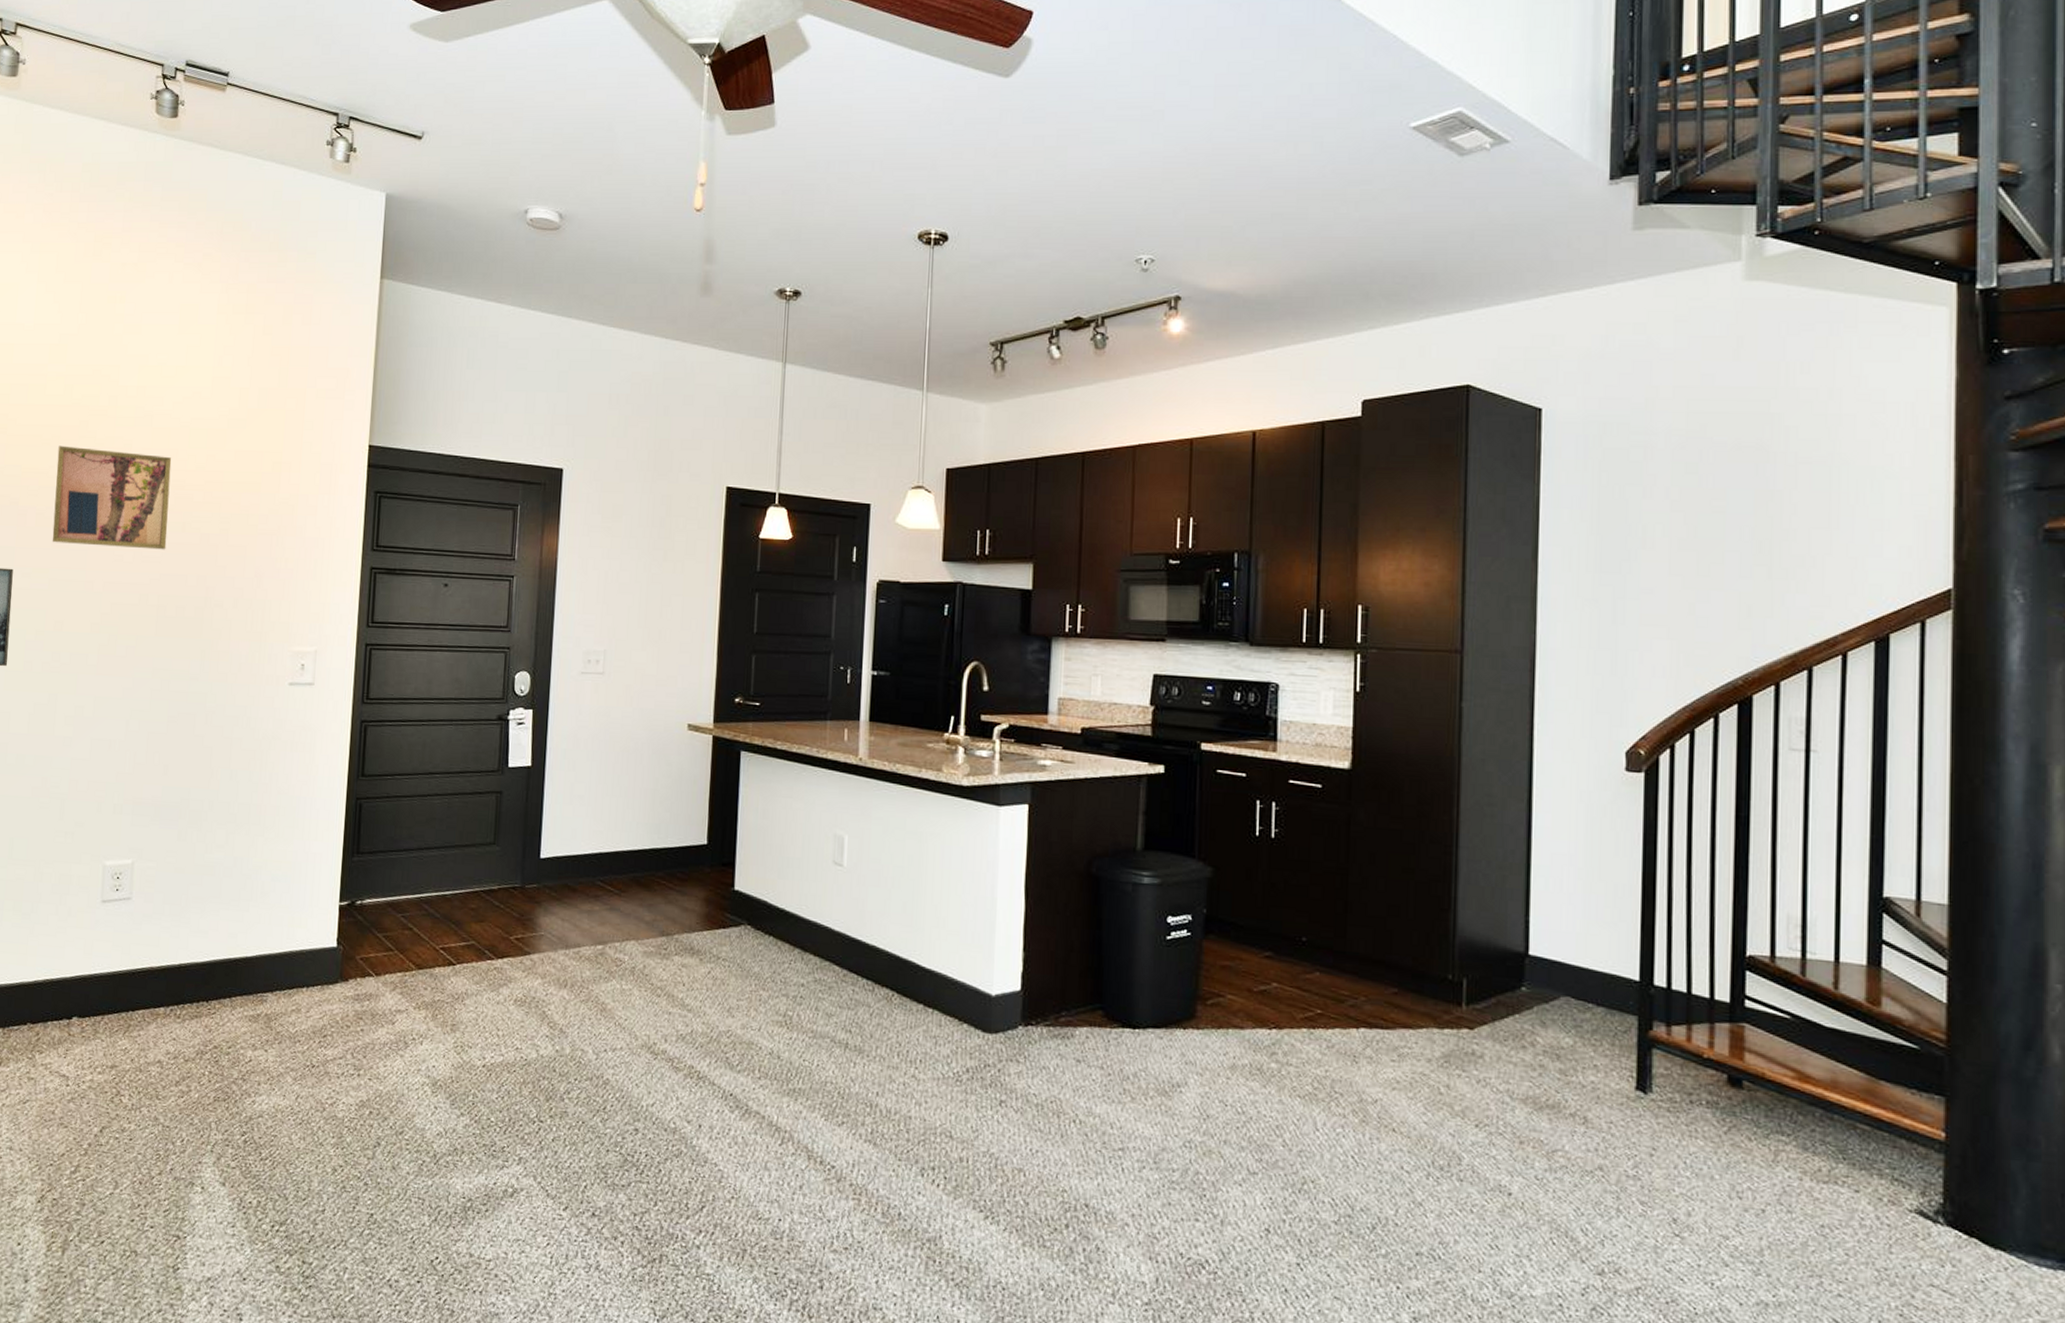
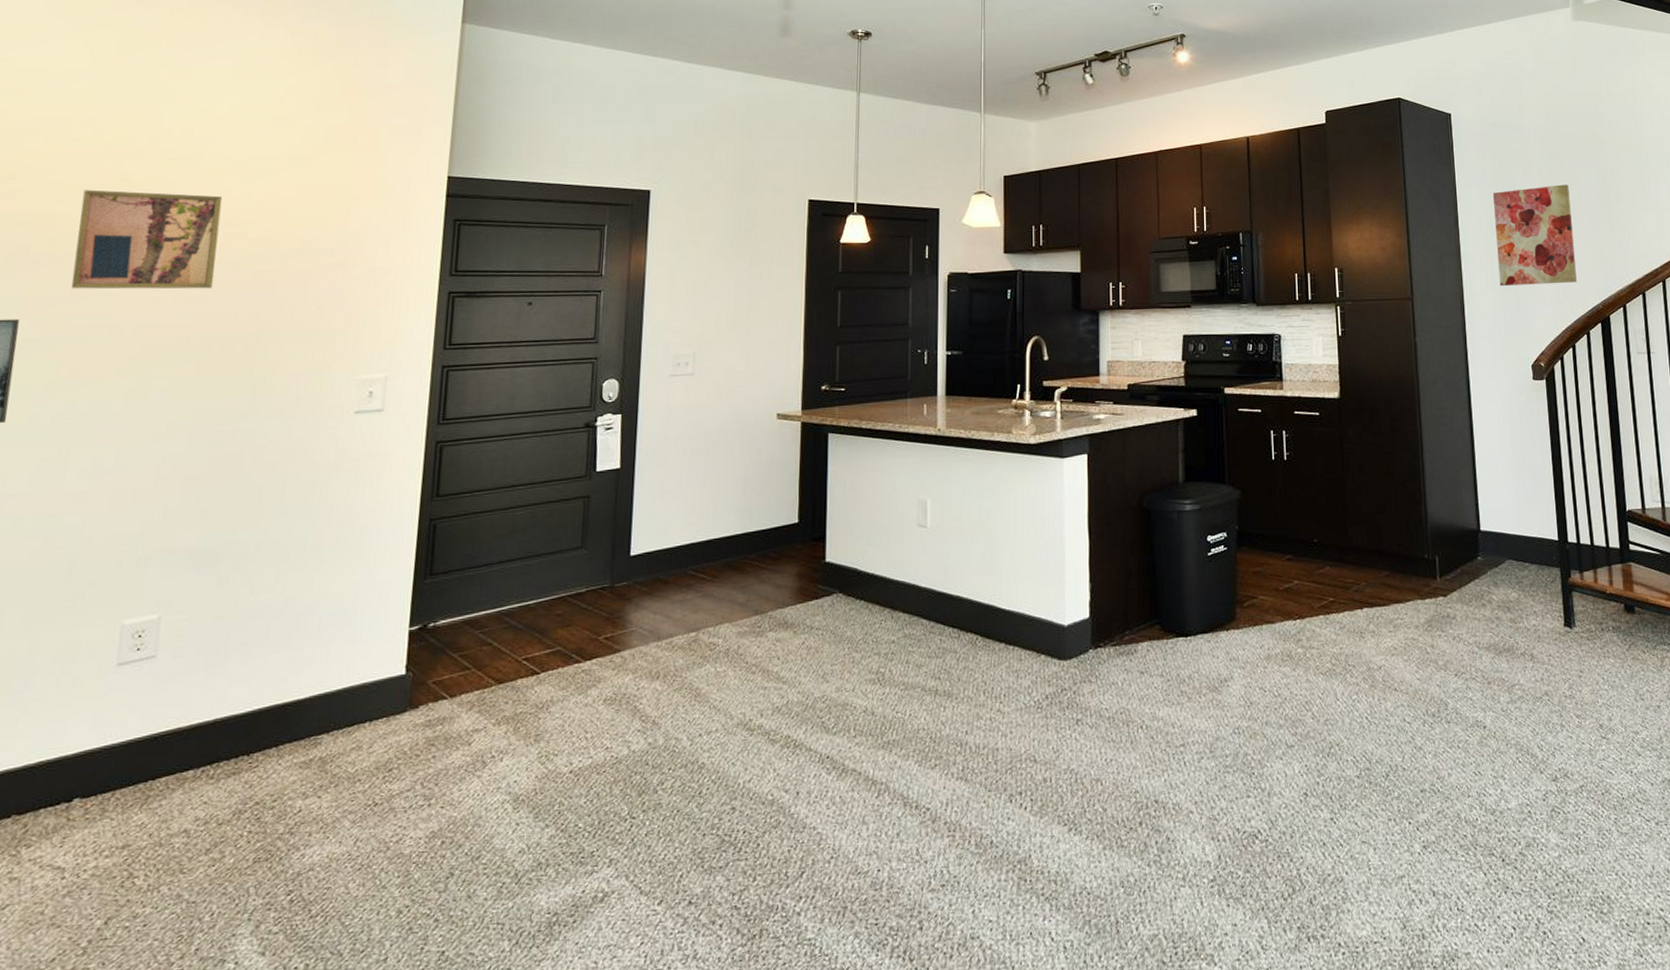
wall art: none [1590,511,1710,647] -> present [1493,184,1577,287]

